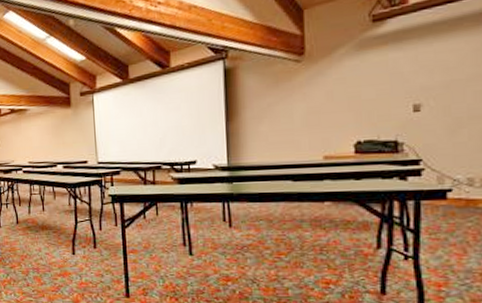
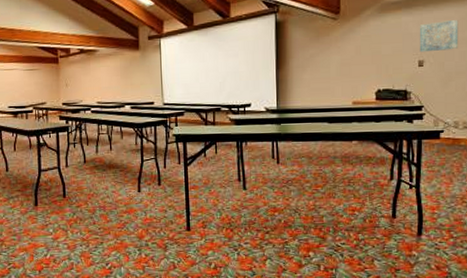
wall art: none [413,51,472,95] -> present [419,19,459,53]

